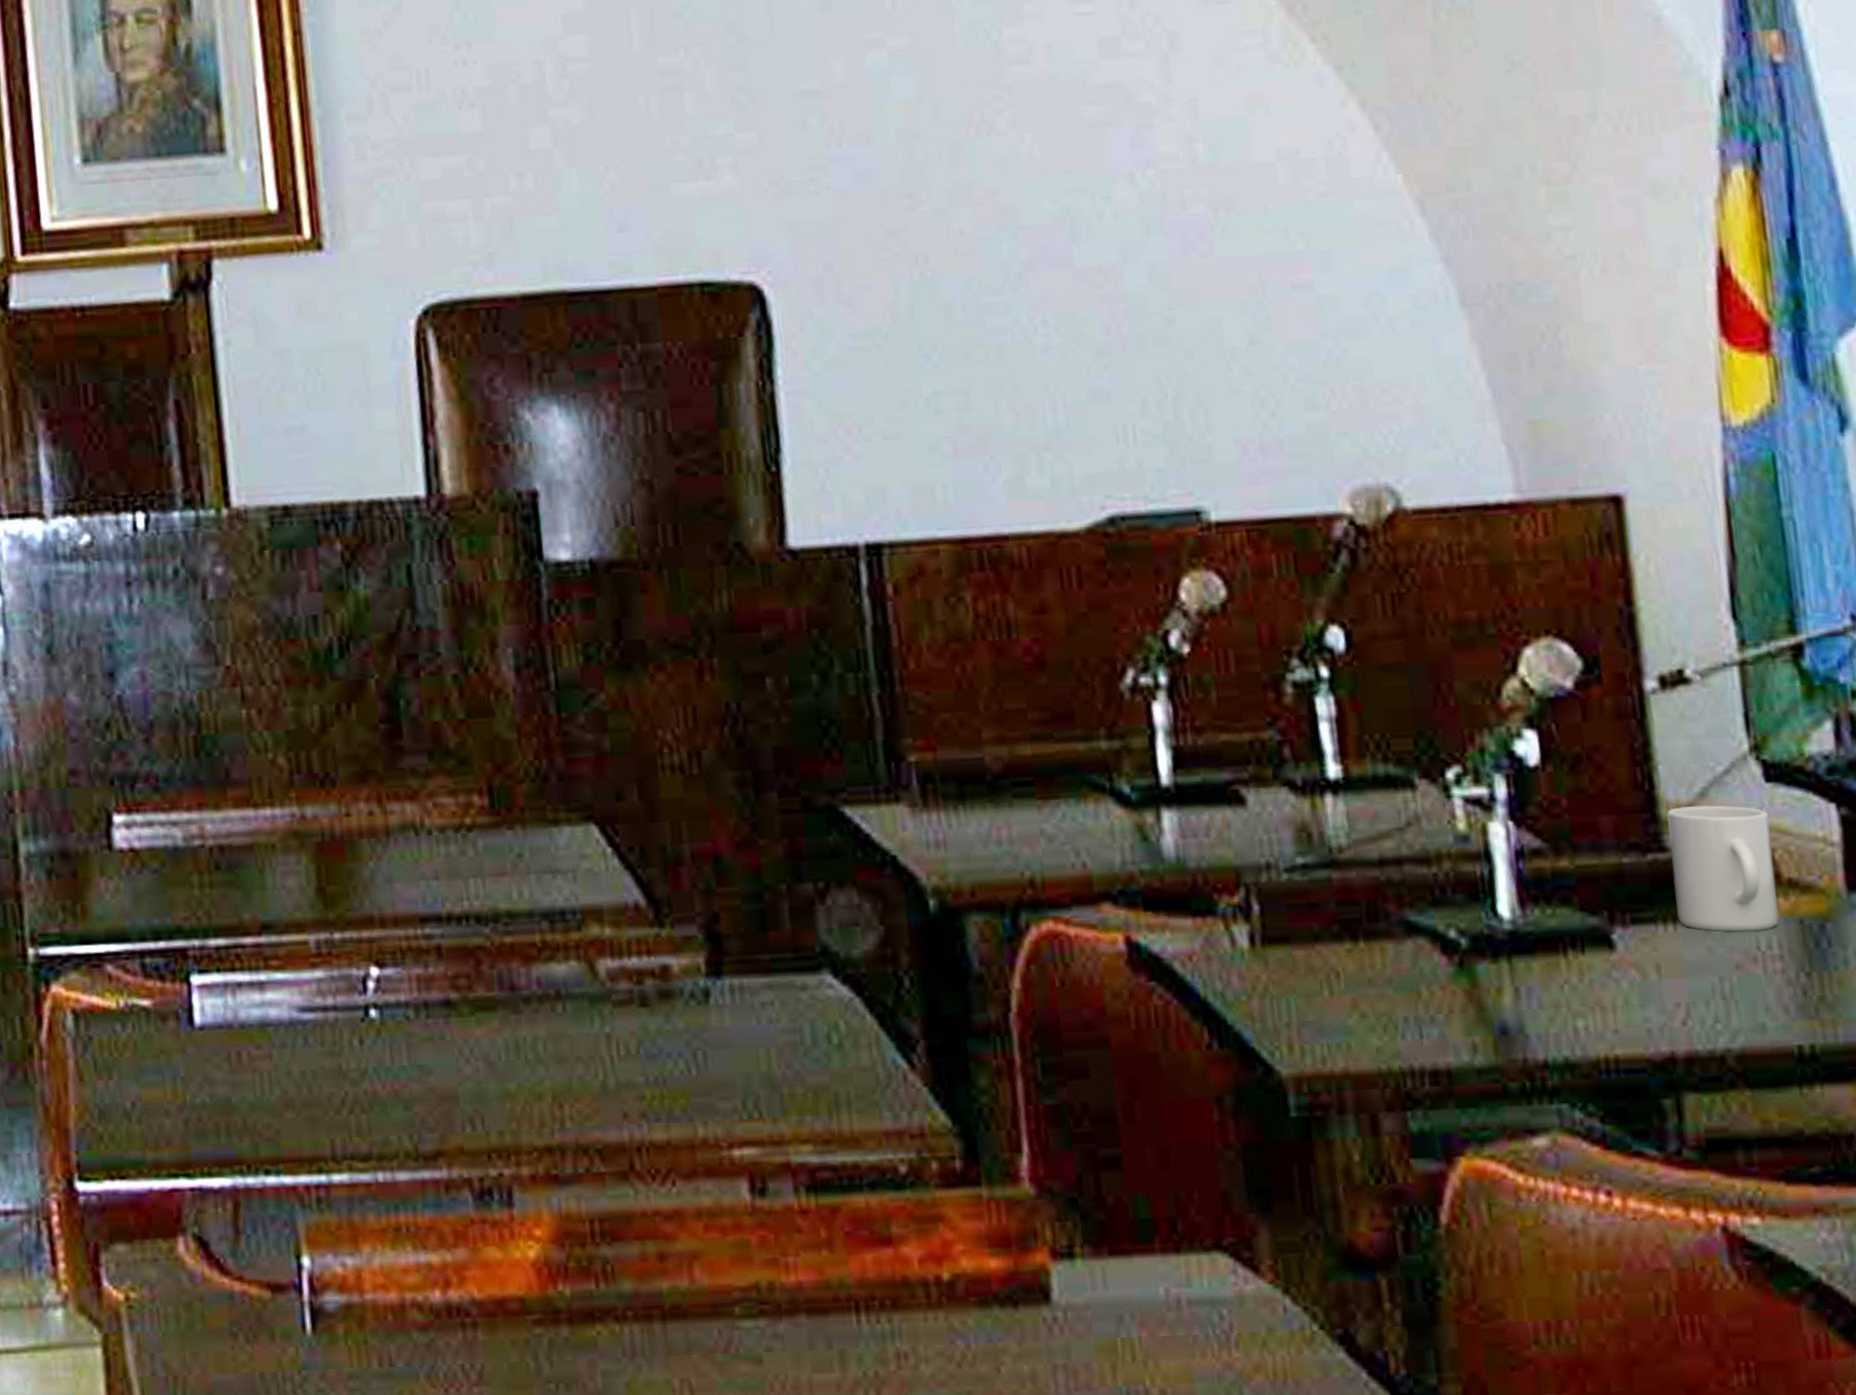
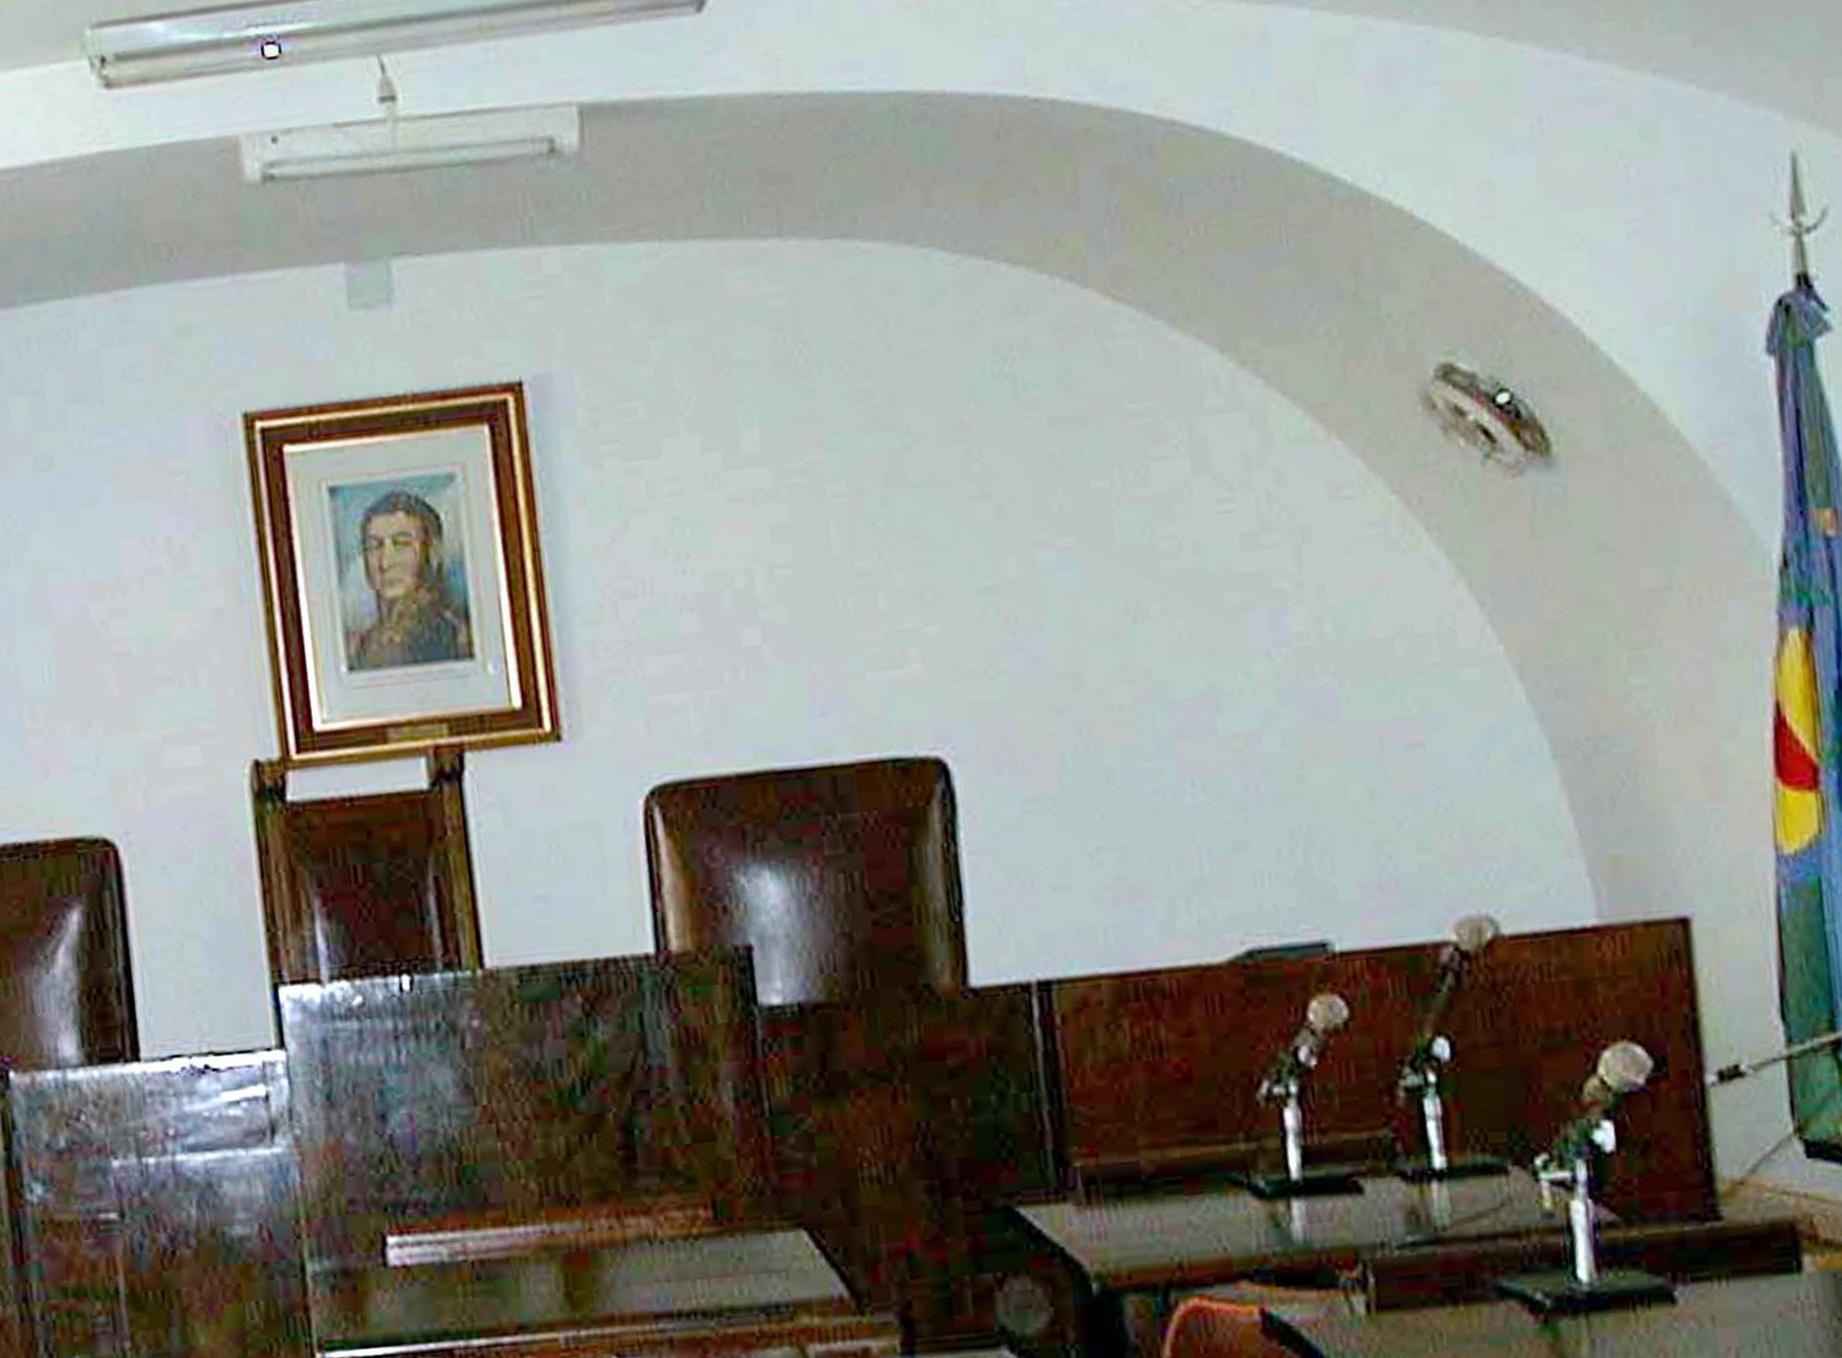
cup: present [1666,804,1779,933] -> none [1722,1179,1816,1287]

